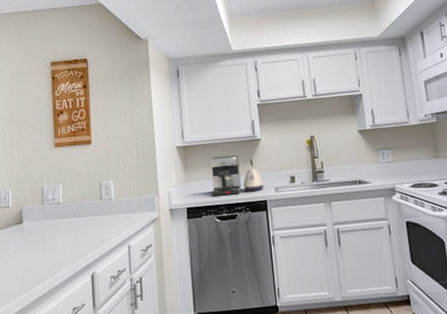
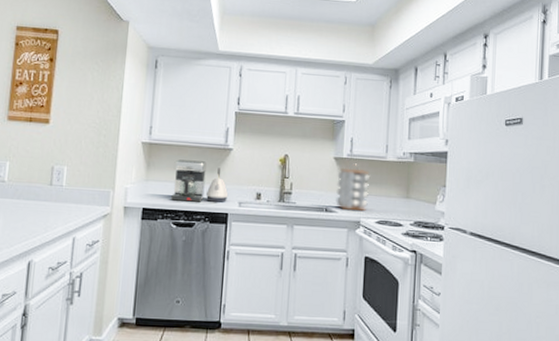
spice rack: none [364,133,399,179] -> present [336,163,371,212]

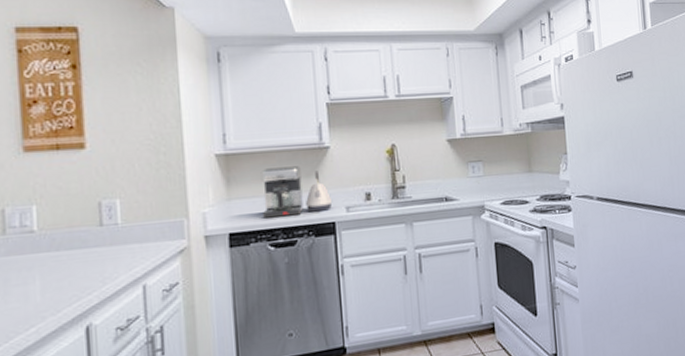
spice rack: present [336,163,371,212] -> none [453,143,490,196]

